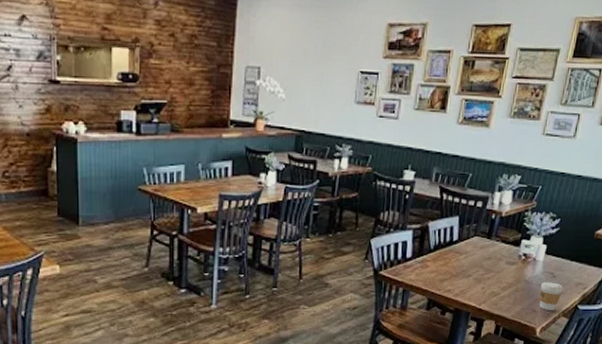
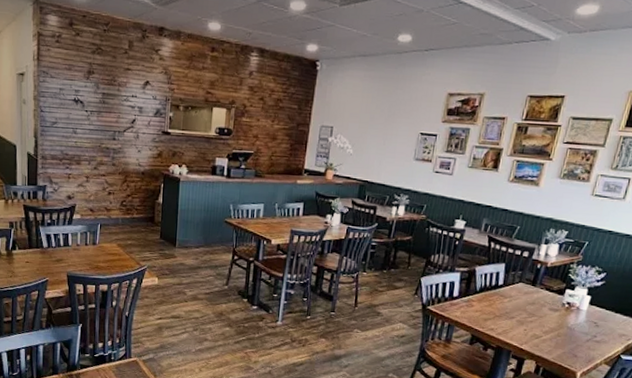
coffee cup: present [539,282,563,311] -> none [581,330,606,358]

